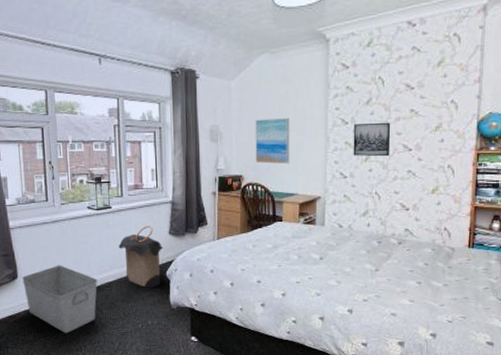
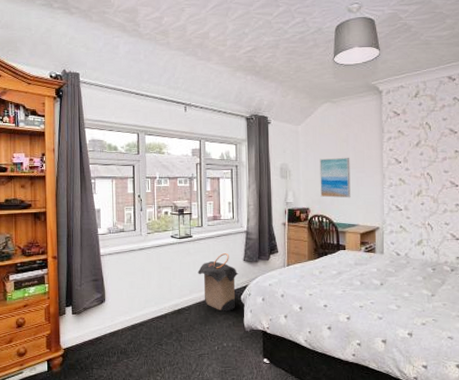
storage bin: present [22,265,97,333] -> none [109,289,178,354]
wall art: present [353,122,391,157] -> none [406,161,439,192]

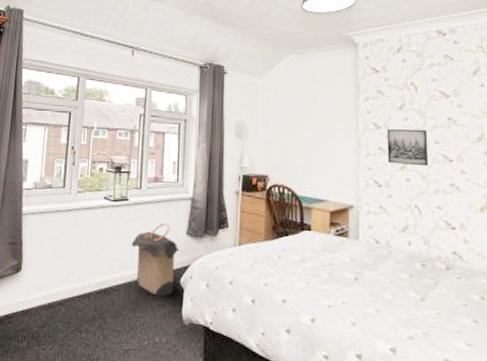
wall art: present [319,157,351,198] -> none [282,117,319,167]
wall art: none [406,161,439,192] -> present [386,129,429,167]

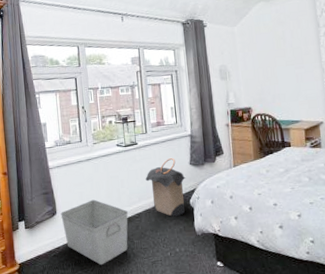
storage bin: none [26,259,105,343] -> present [61,199,128,265]

